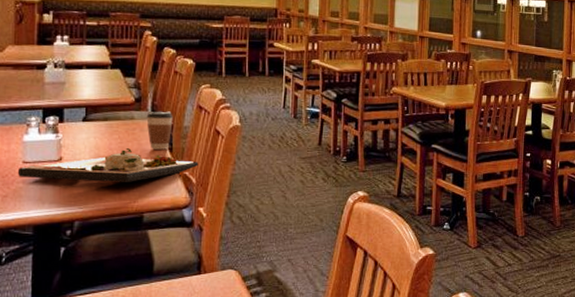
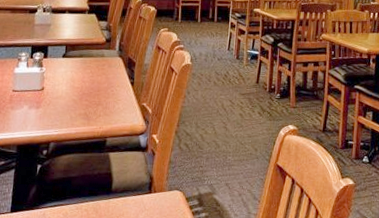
dinner plate: present [17,148,199,182] -> none [7,81,155,111]
coffee cup: present [146,111,173,150] -> none [114,50,136,83]

